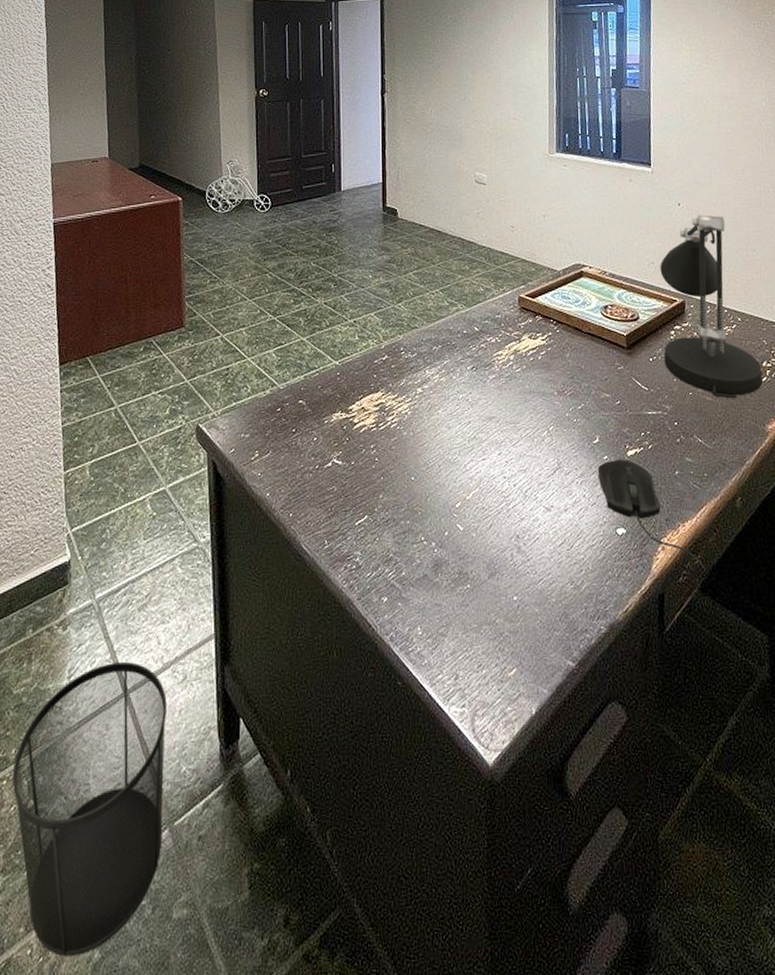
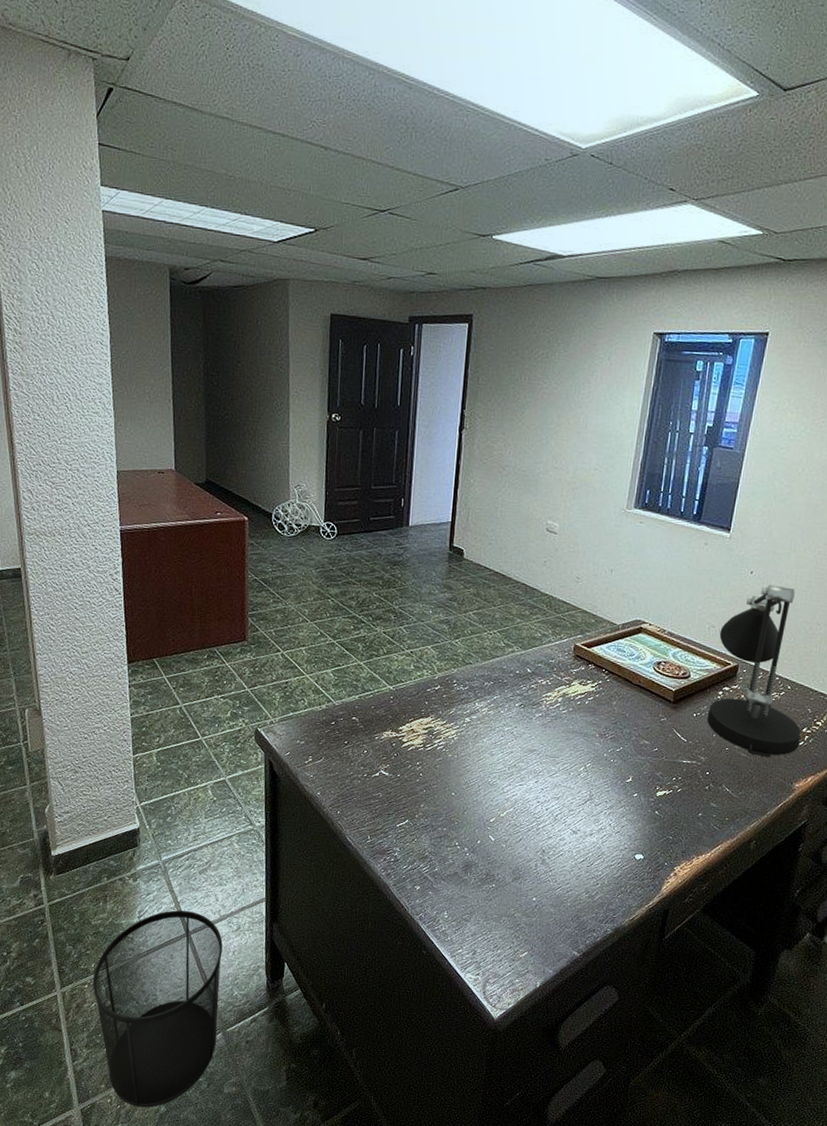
computer mouse: present [597,459,705,570] -> none [625,797,710,895]

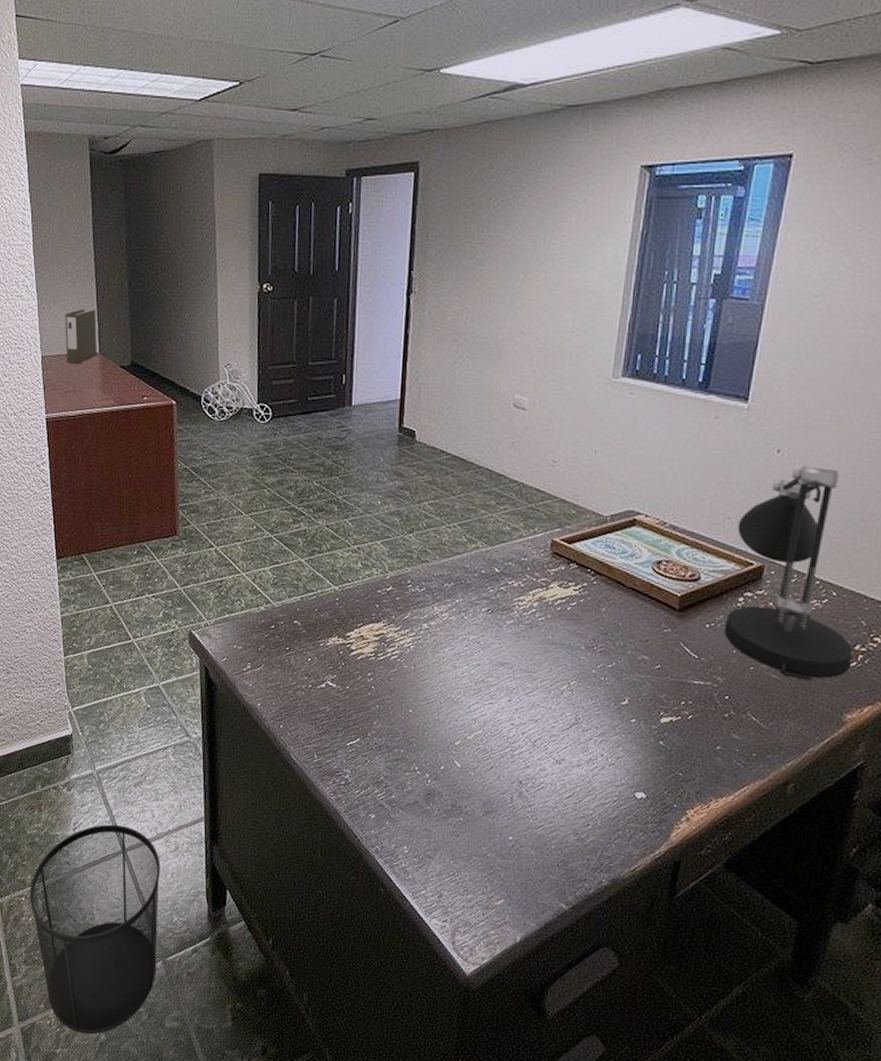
binder: none [141,428,173,480] -> present [65,309,97,364]

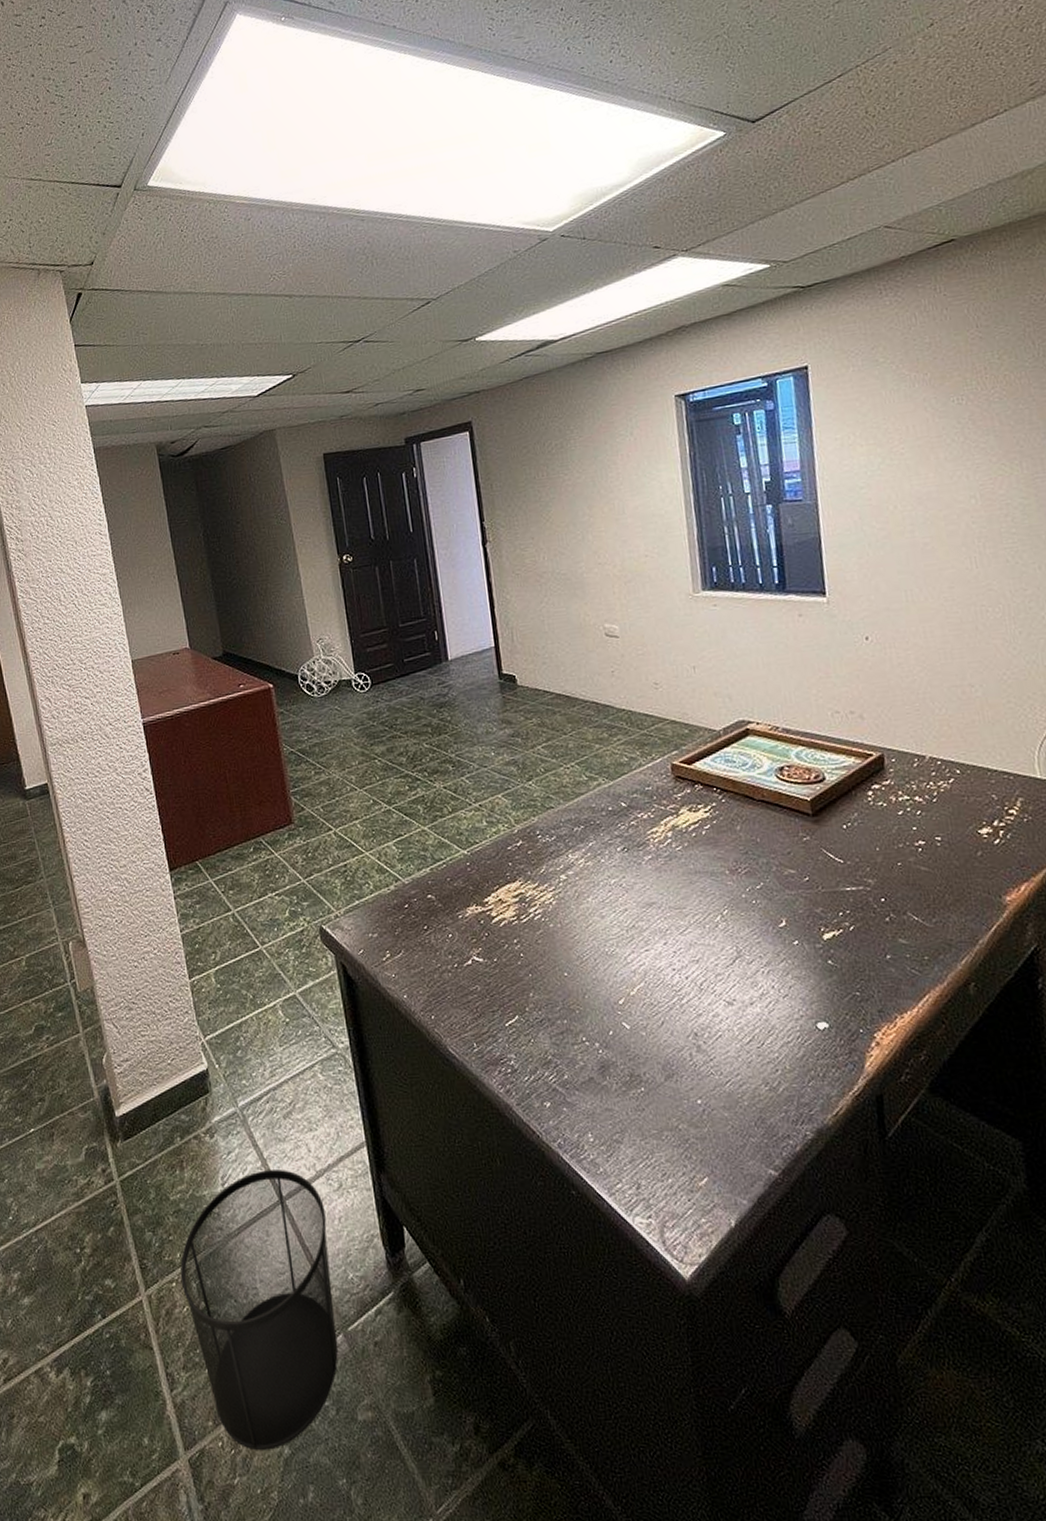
binder: present [65,309,97,364] -> none [151,606,188,664]
desk lamp: present [723,465,854,681] -> none [847,647,995,868]

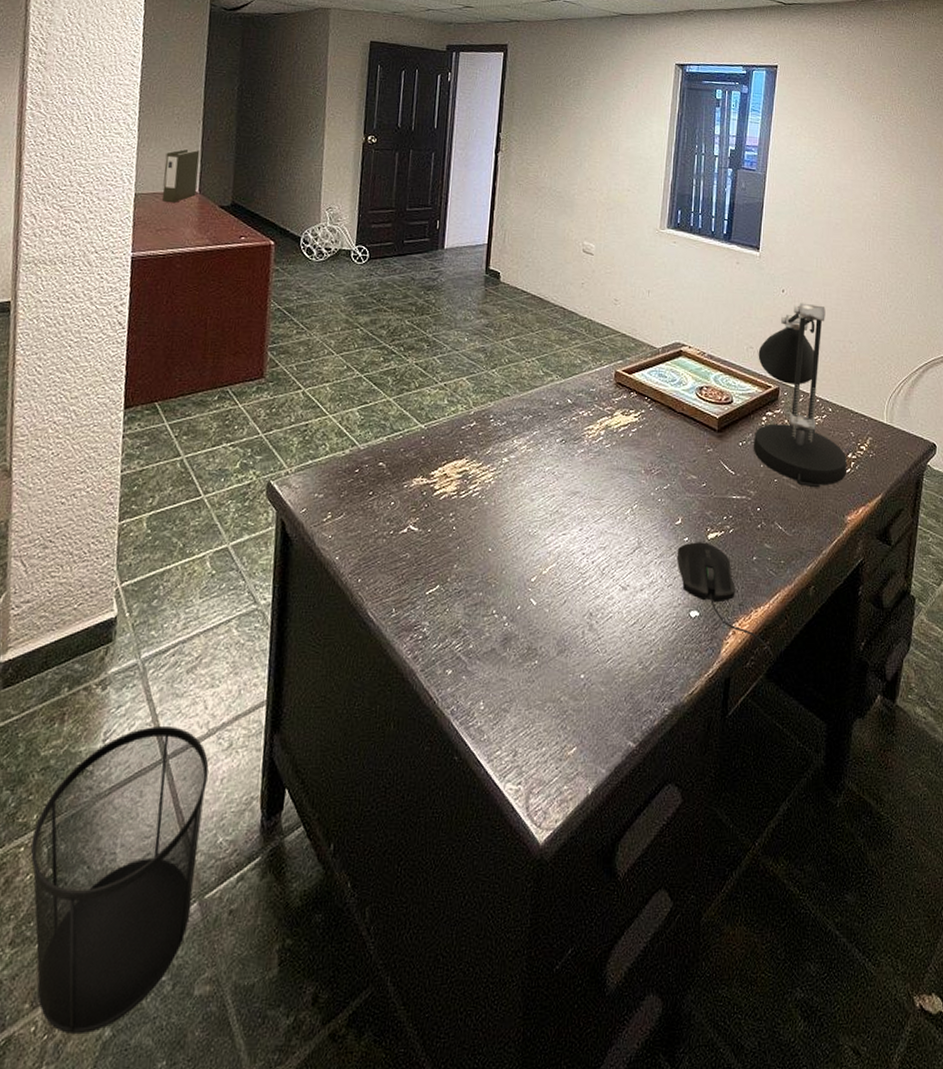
binder: none [151,606,188,664] -> present [162,149,200,203]
computer mouse: none [787,944,934,1067] -> present [676,542,773,656]
desk lamp: none [847,647,995,868] -> present [753,303,848,488]

